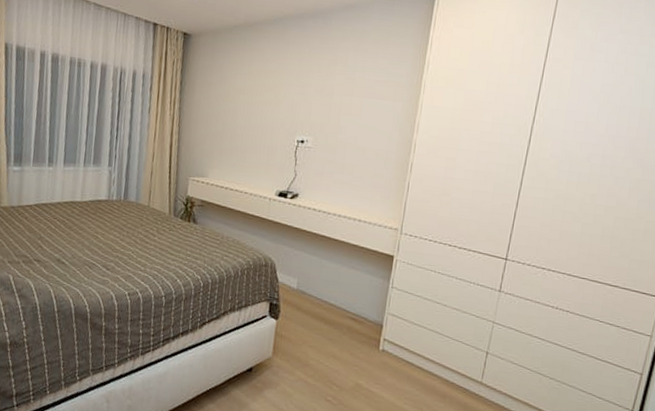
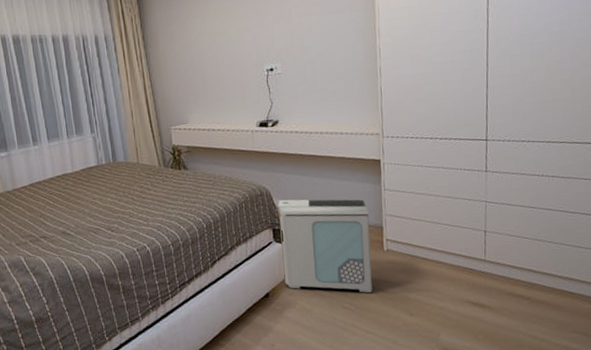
air purifier: none [271,274,372,390] -> present [277,199,373,293]

